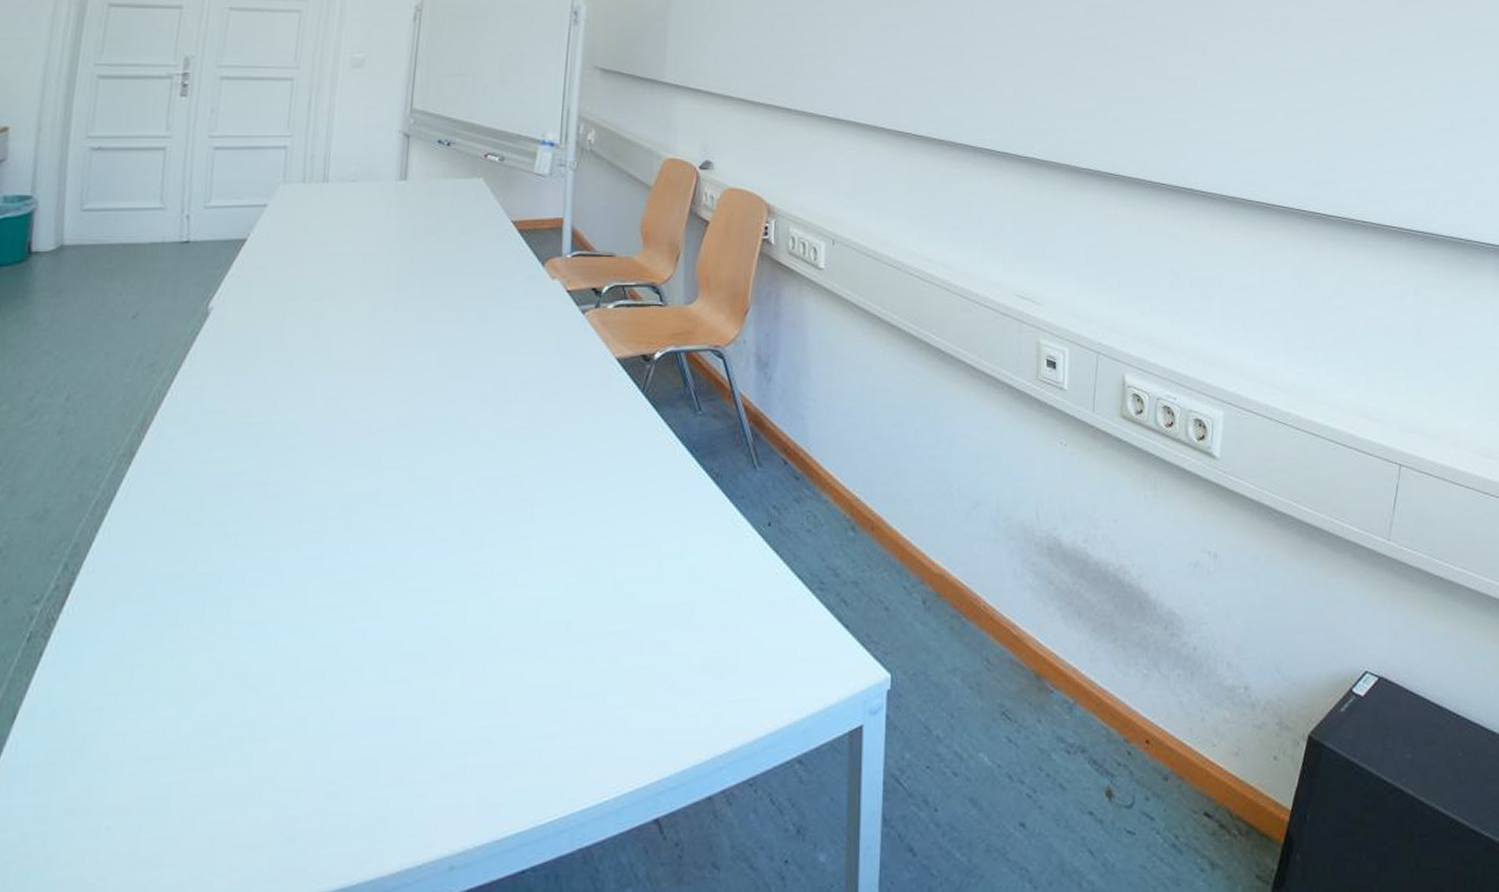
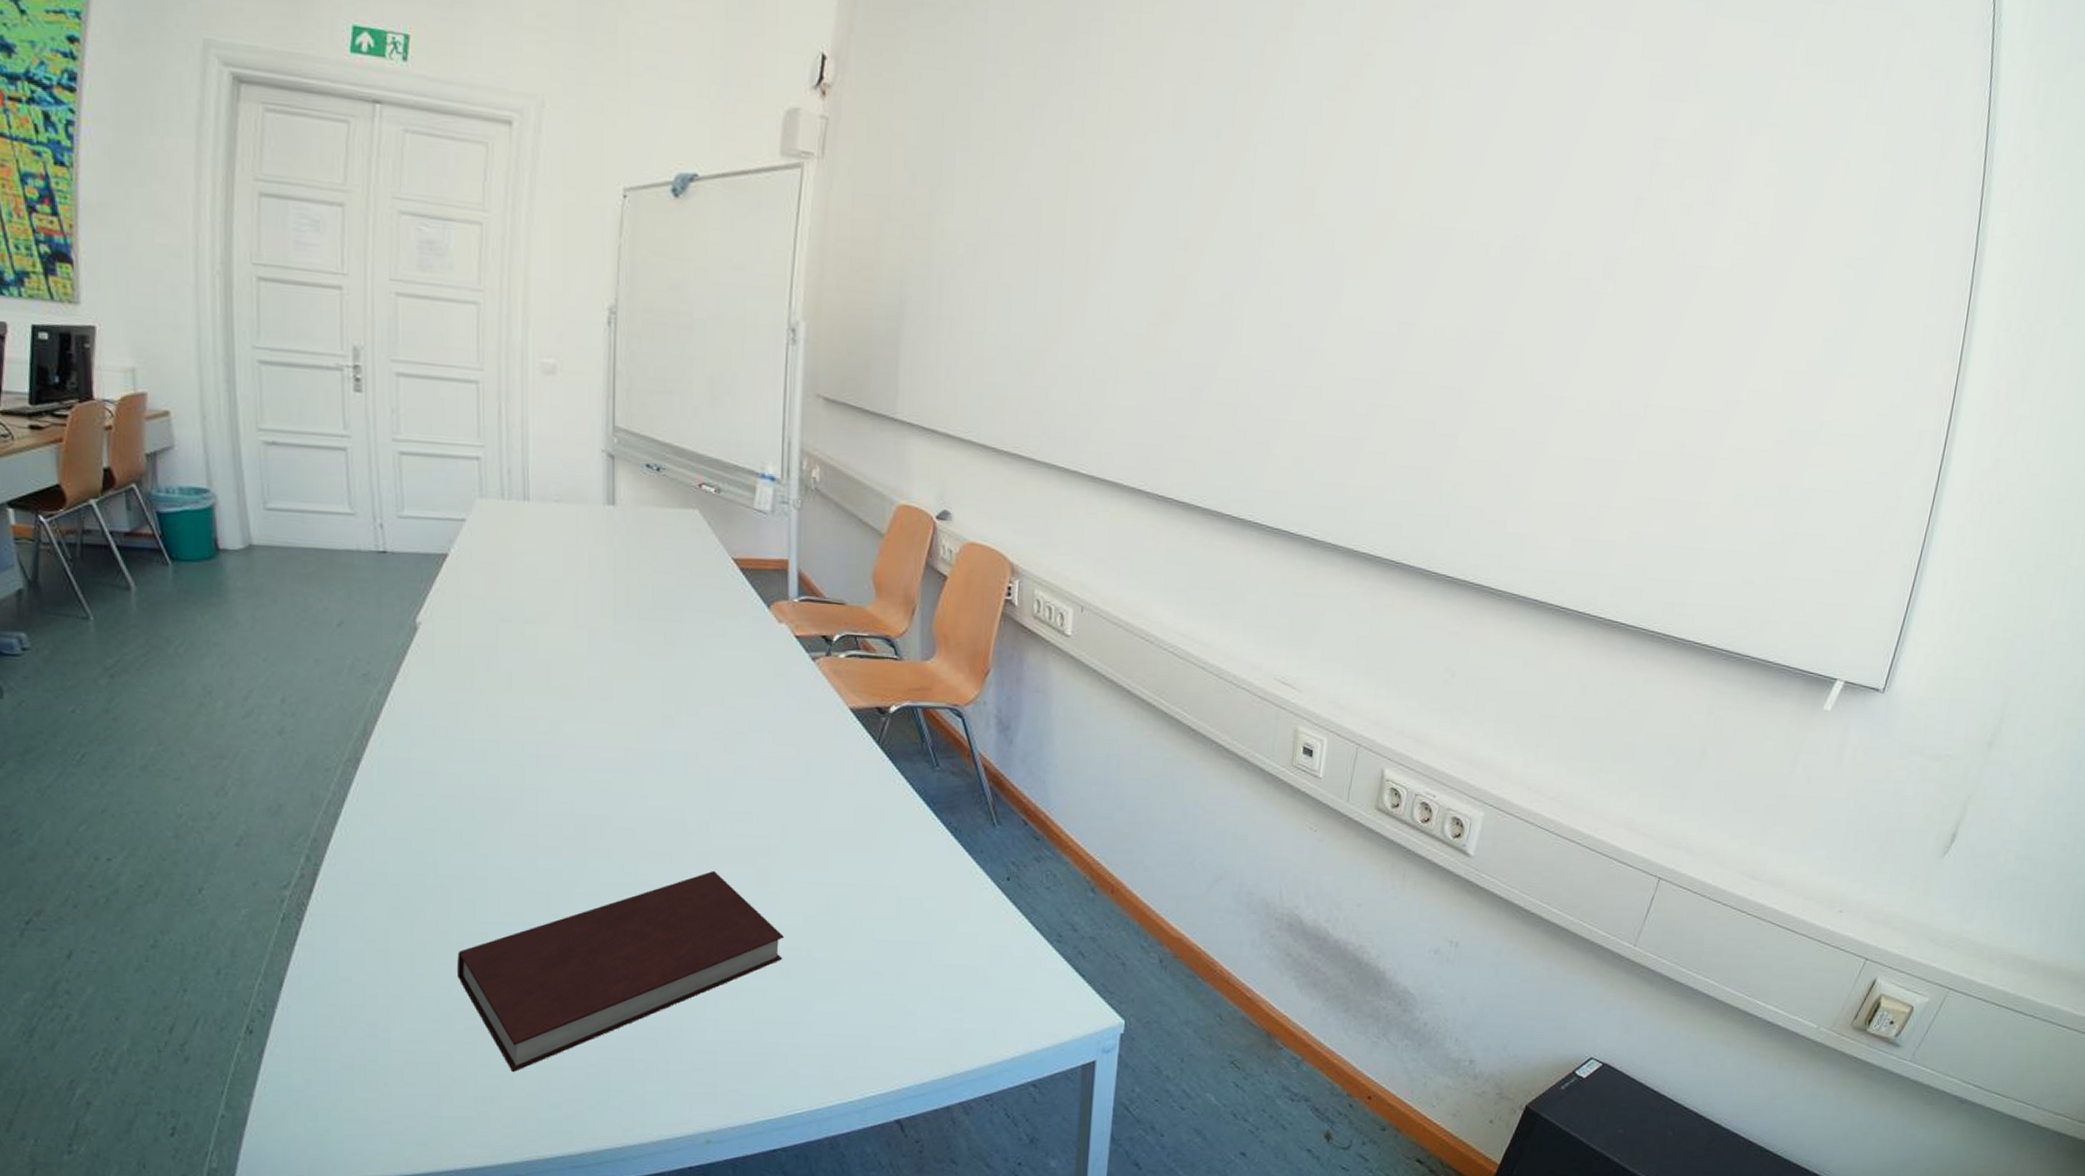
notebook: none [202,542,543,801] -> present [457,870,784,1073]

